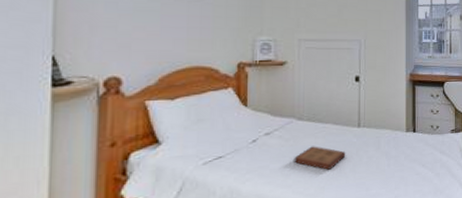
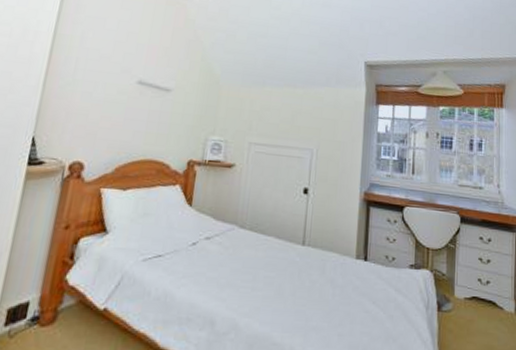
book: present [294,146,346,170] -> none [231,259,287,289]

